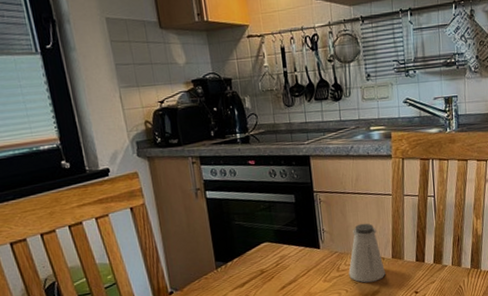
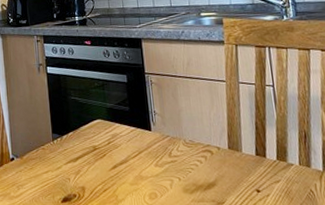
saltshaker: present [348,223,385,283] -> none [181,108,222,173]

